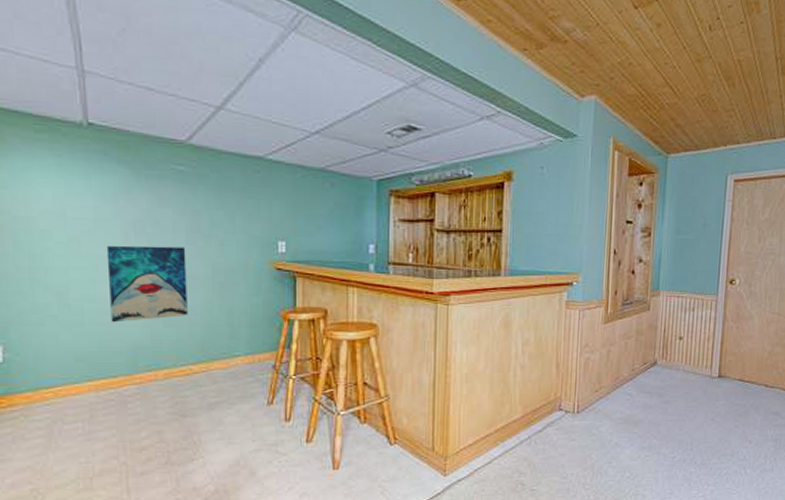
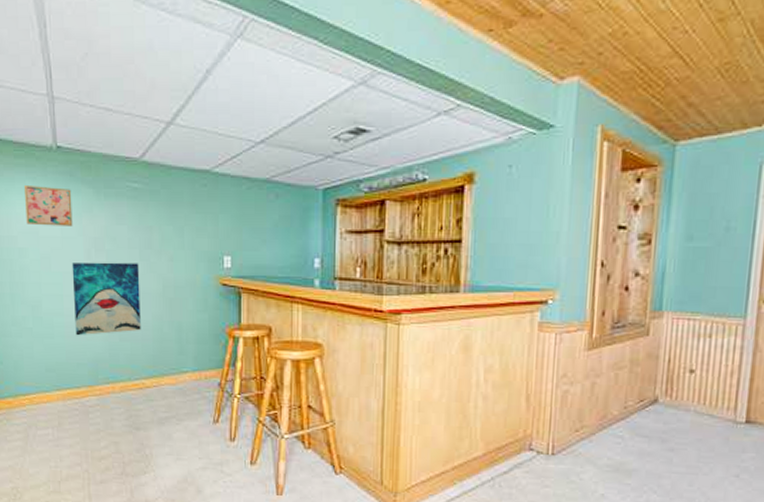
wall art: none [48,163,108,208] -> present [25,186,73,226]

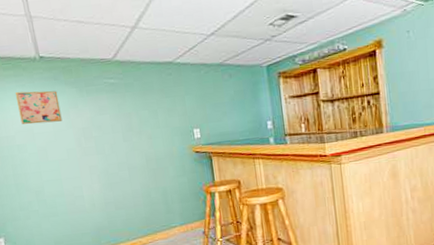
wall art: present [71,262,141,336] -> none [65,144,133,211]

